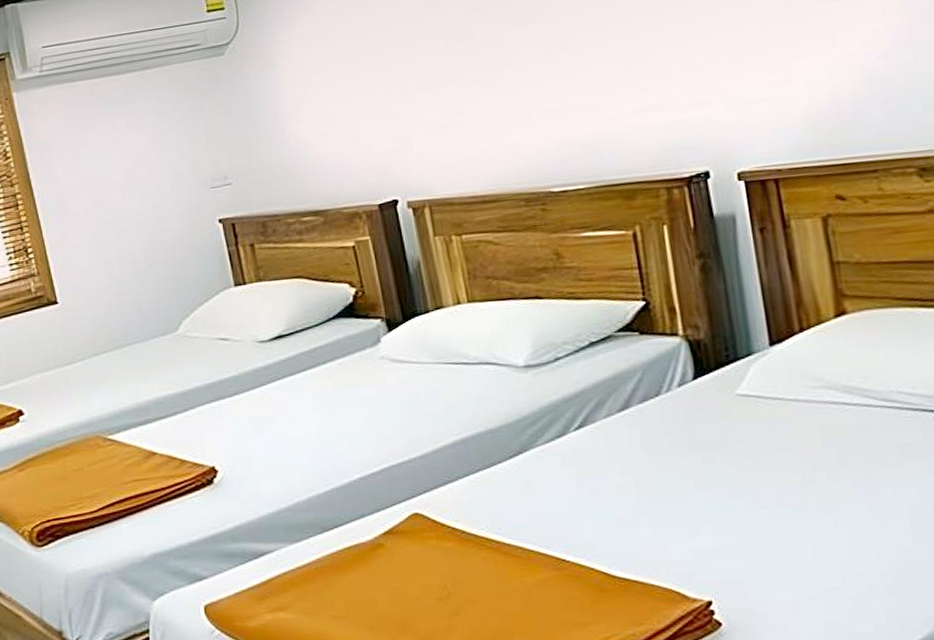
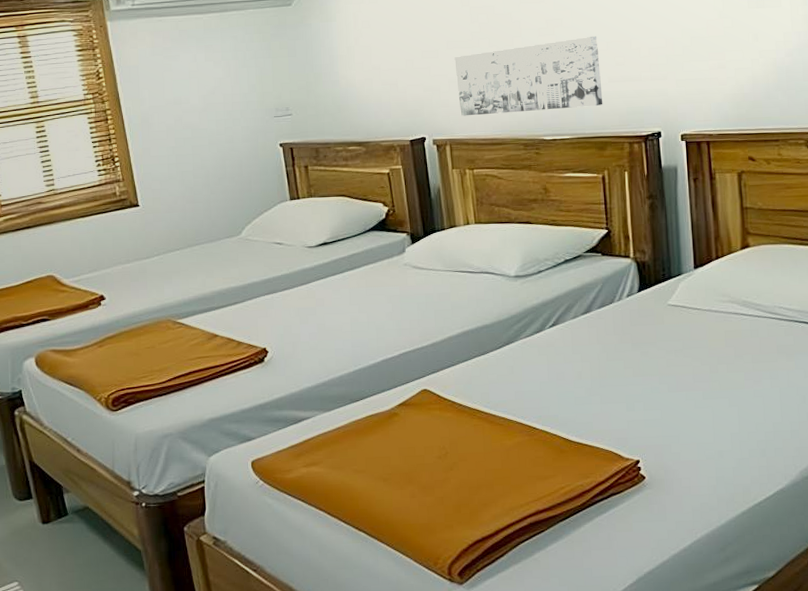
wall art: none [428,56,627,171] -> present [454,35,603,116]

